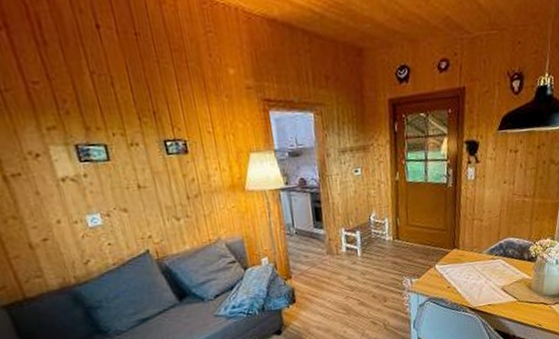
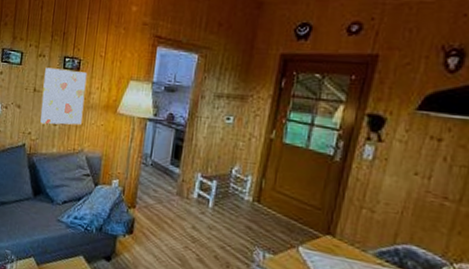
wall art: none [144,154,210,223] -> present [40,67,87,125]

